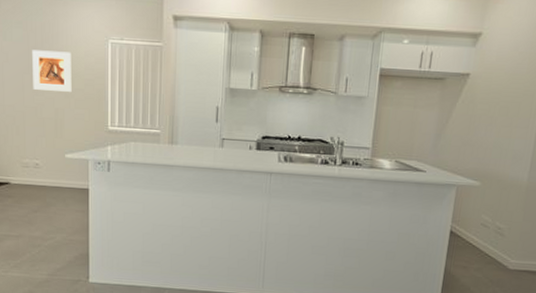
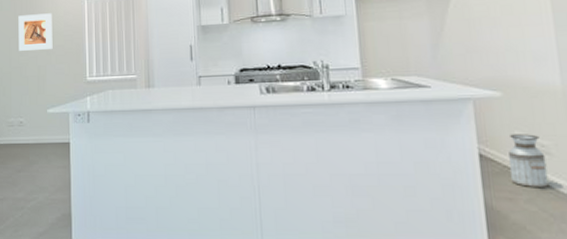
planter: none [468,217,499,260] -> present [508,134,549,187]

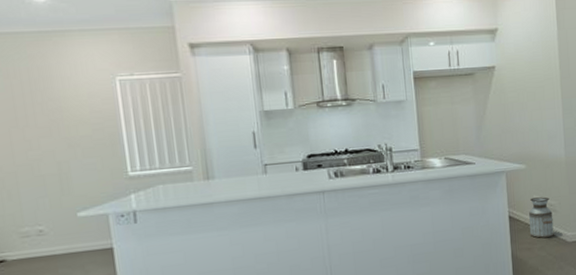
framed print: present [18,13,53,51] -> none [18,96,77,144]

